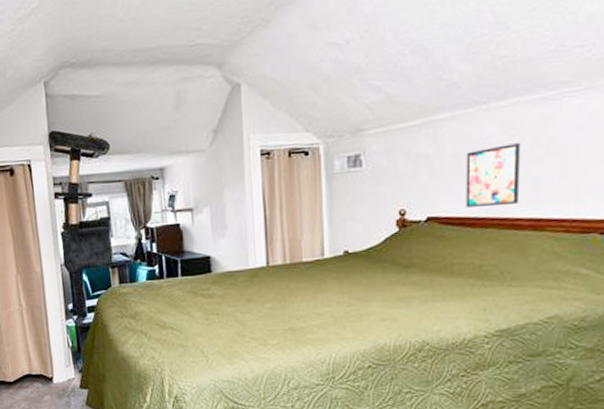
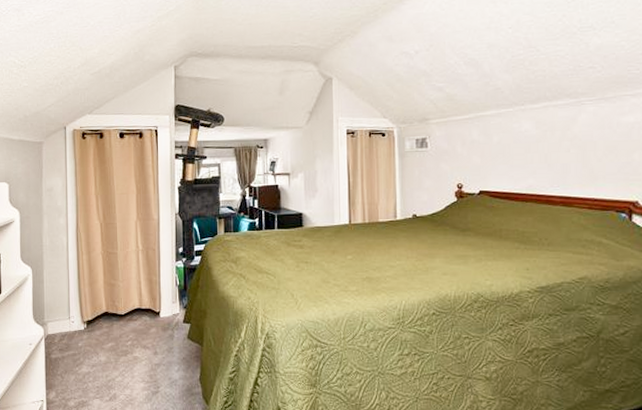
wall art: present [466,143,521,207] -> none [509,137,552,185]

